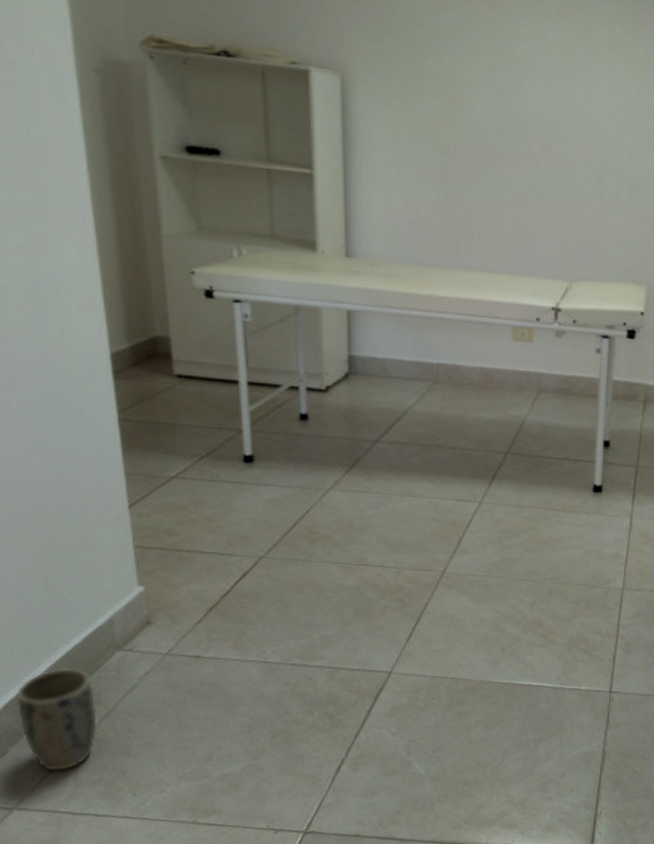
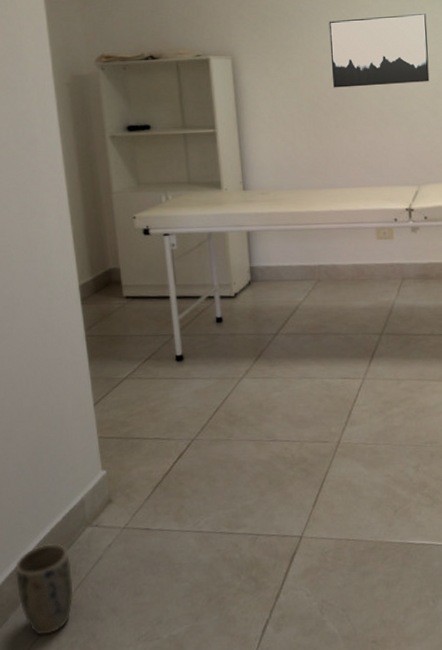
wall art: none [475,48,605,152] -> present [329,14,430,88]

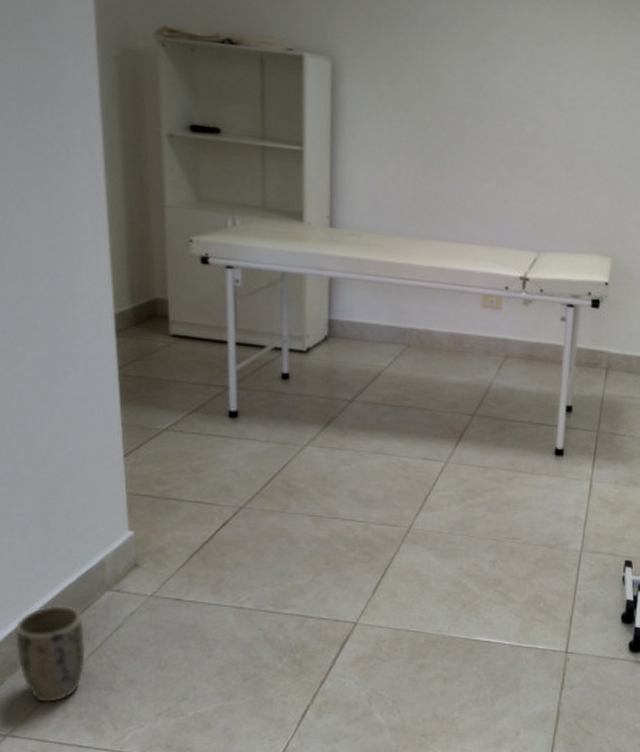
wall art: present [329,14,430,88] -> none [454,34,577,131]

